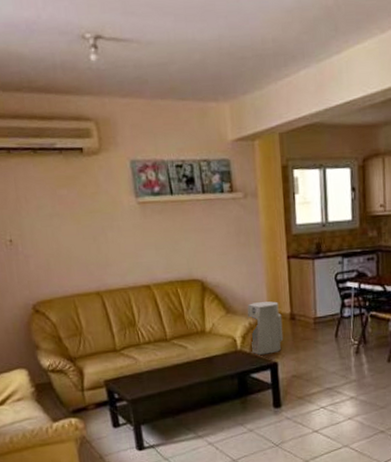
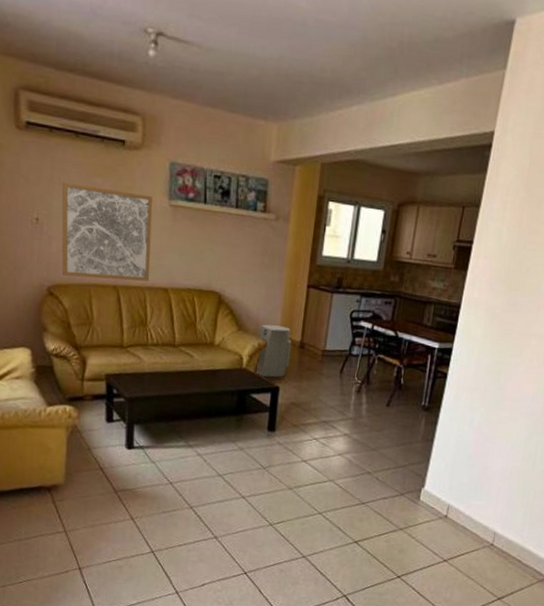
wall art: none [28,197,131,292] -> present [61,182,153,282]

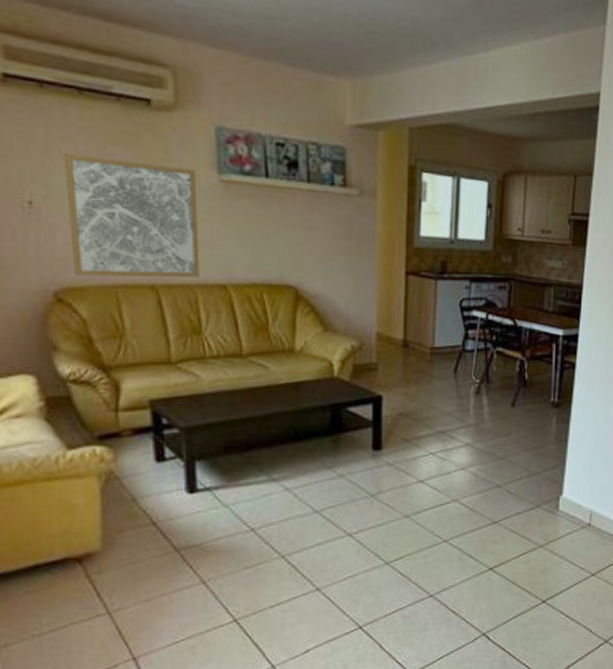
air purifier: present [254,324,292,378] -> none [349,322,393,385]

